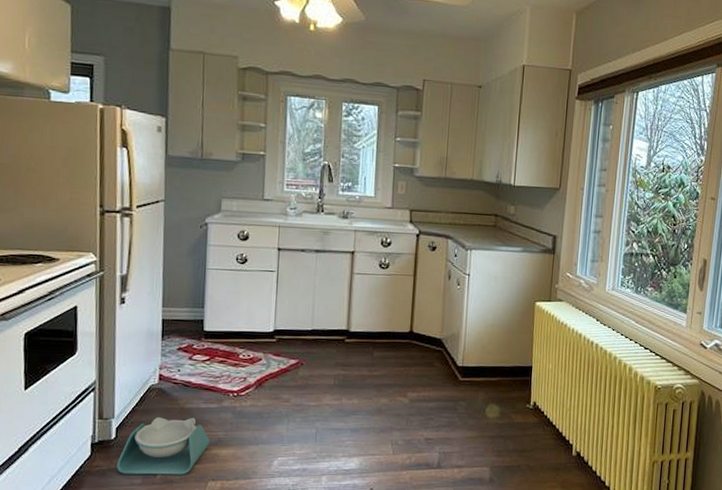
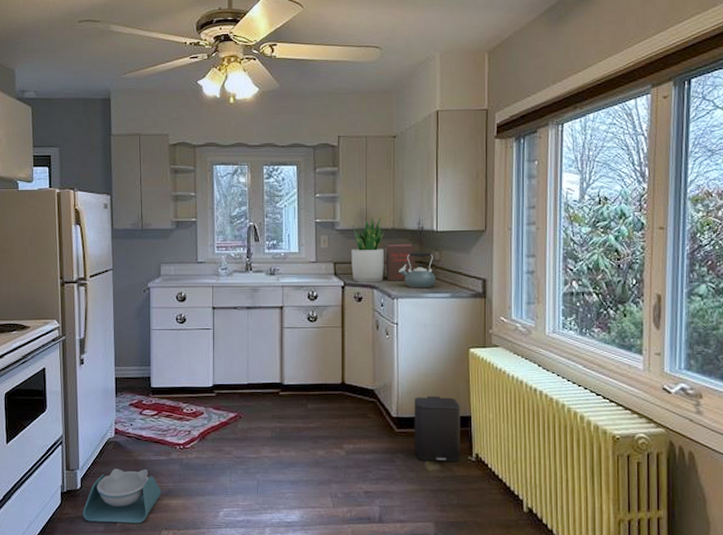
planter: none [427,166,464,233] -> present [351,216,385,282]
books: none [460,194,493,233] -> present [384,243,416,281]
kettle: none [474,205,510,242] -> present [399,252,437,289]
pedal bin: none [476,346,524,410] -> present [414,396,461,462]

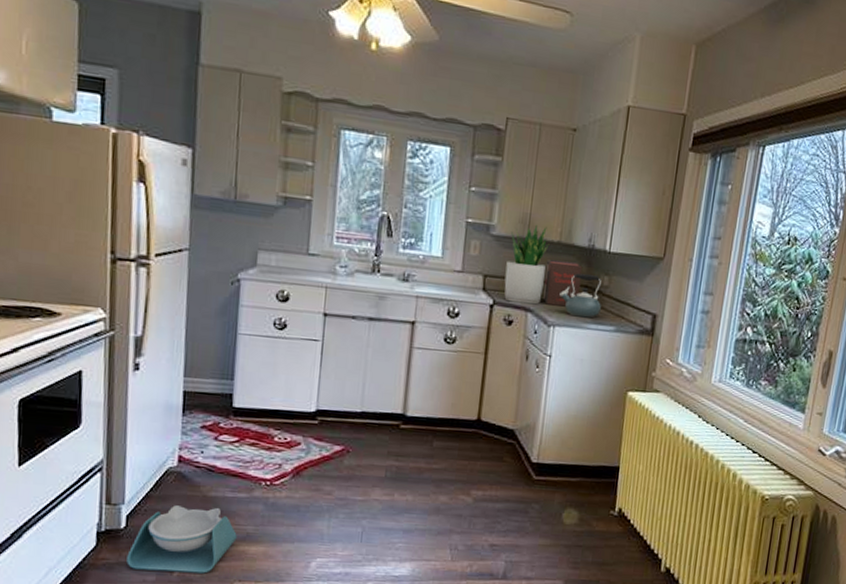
pedal bin: present [414,396,461,462] -> none [552,441,610,516]

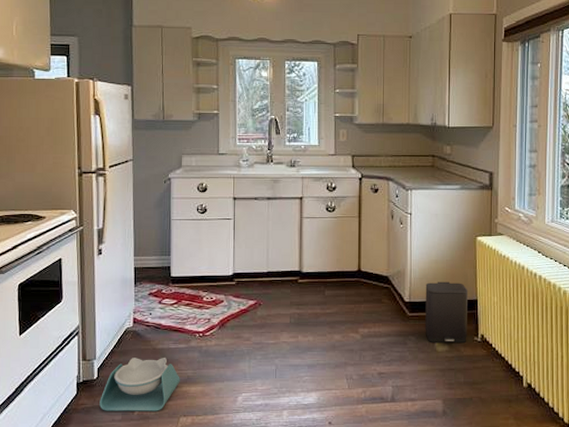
planter: present [504,224,550,305] -> none [368,112,401,174]
books: present [542,259,583,307] -> none [399,137,429,174]
pedal bin: none [552,441,610,516] -> present [425,281,469,342]
kettle: present [559,273,602,319] -> none [413,146,448,181]

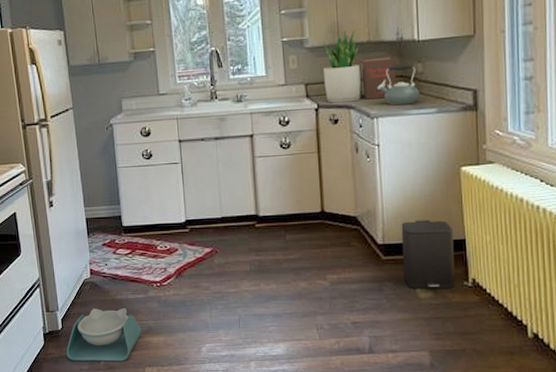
planter: none [368,112,401,174] -> present [323,30,361,103]
books: none [399,137,429,174] -> present [359,56,396,100]
kettle: none [413,146,448,181] -> present [377,64,421,106]

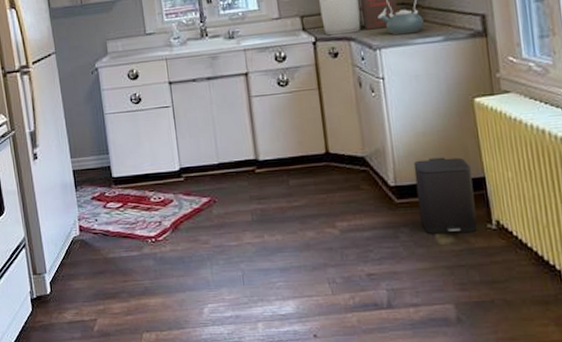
pet bowl: present [66,307,142,362] -> none [56,266,138,328]

